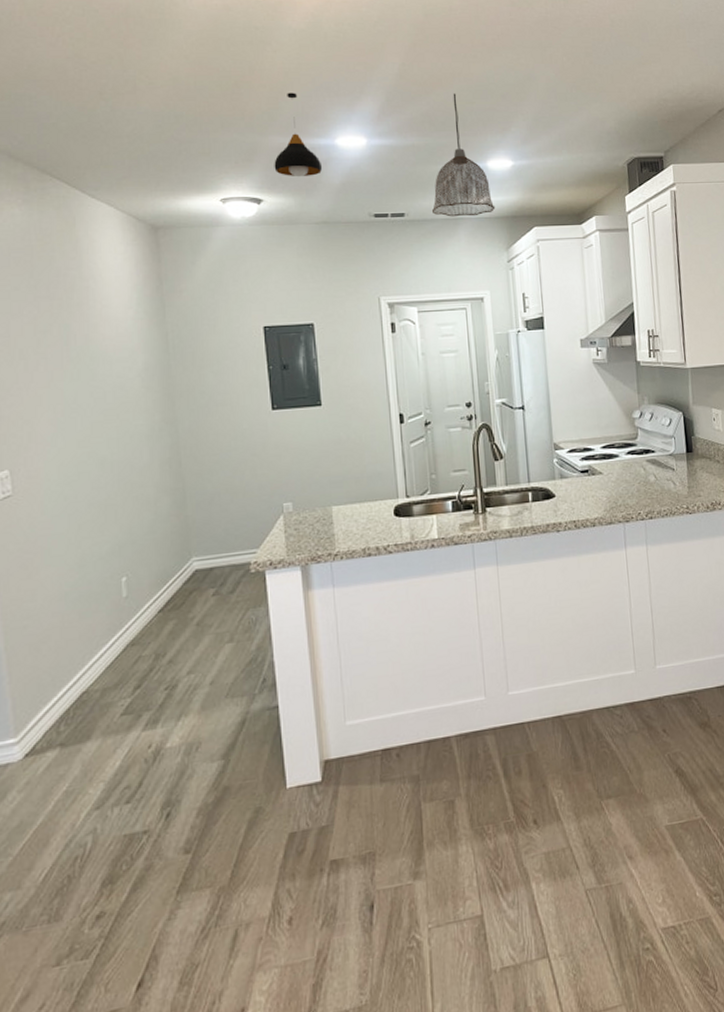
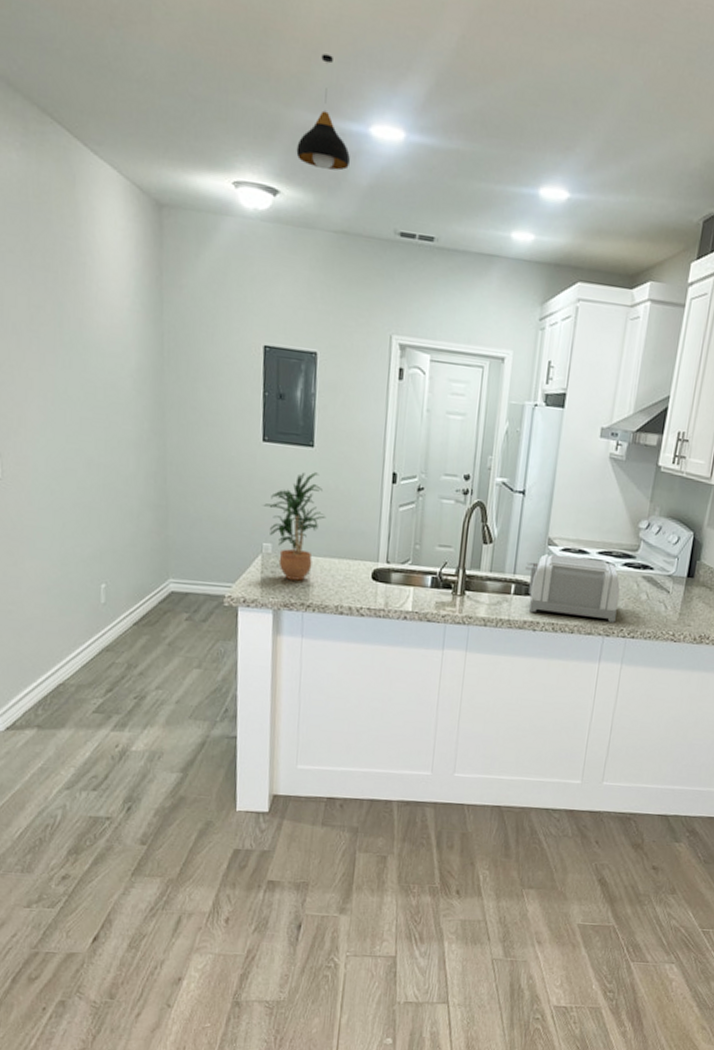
potted plant: none [279,428,342,533] -> present [263,472,326,581]
pendant lamp: present [432,93,496,217] -> none [466,88,539,256]
toaster: none [537,453,632,514] -> present [524,553,621,623]

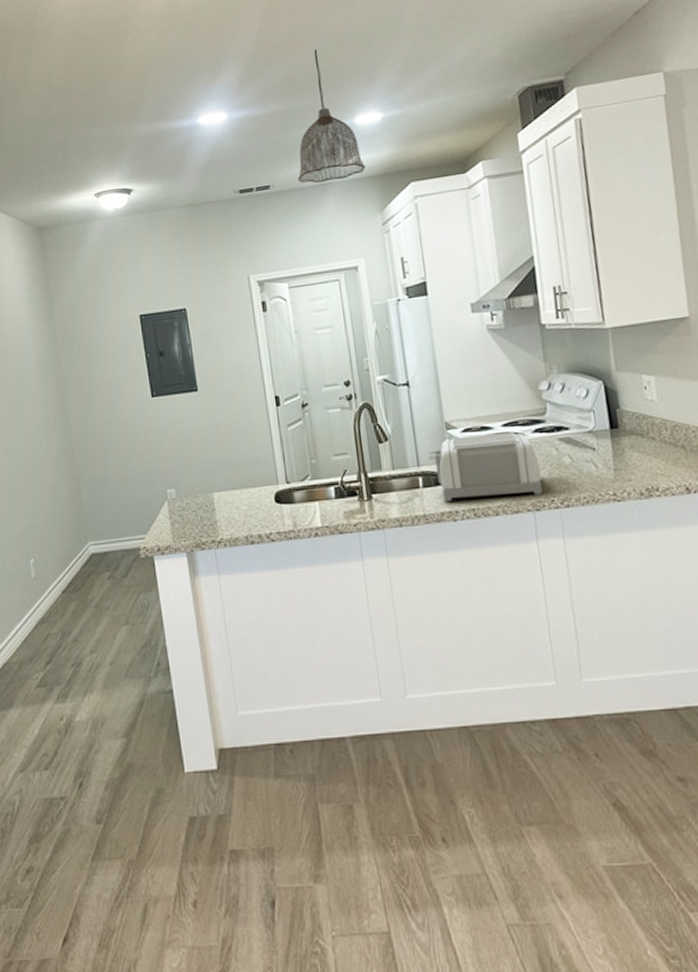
potted plant: present [263,472,326,581] -> none [161,413,221,520]
pendant light: present [296,53,351,171] -> none [140,77,187,163]
pendant lamp: none [466,88,539,256] -> present [298,49,366,184]

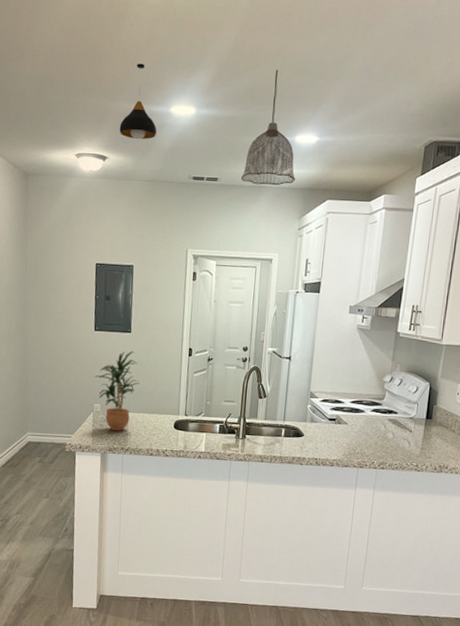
pendant light: none [140,77,187,163] -> present [119,63,157,140]
potted plant: none [161,413,221,520] -> present [94,351,140,431]
toaster: present [427,431,543,502] -> none [292,404,371,457]

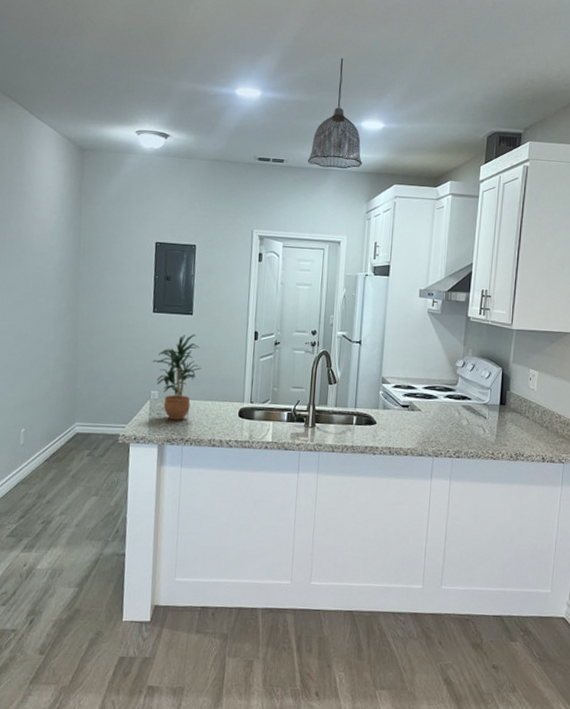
pendant light: present [119,63,157,140] -> none [182,45,222,119]

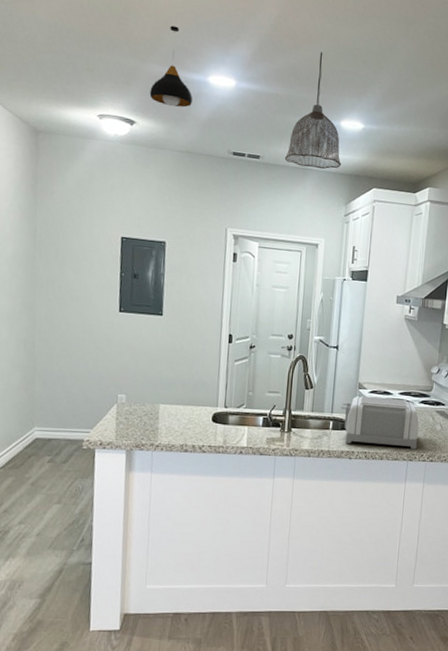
potted plant: present [152,334,202,420] -> none [118,335,173,425]
pendant light: none [182,45,222,119] -> present [149,25,193,108]
toaster: none [363,390,445,445] -> present [340,395,419,449]

